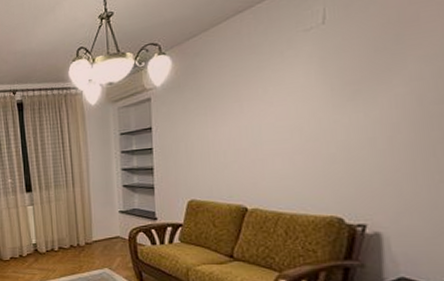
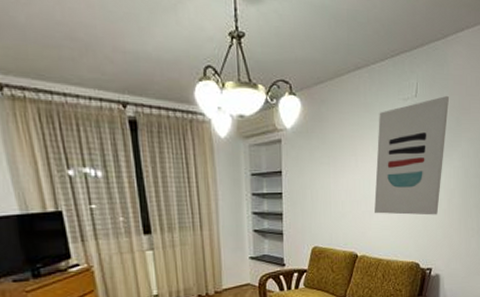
wall art: none [268,11,380,162] -> present [374,95,449,216]

